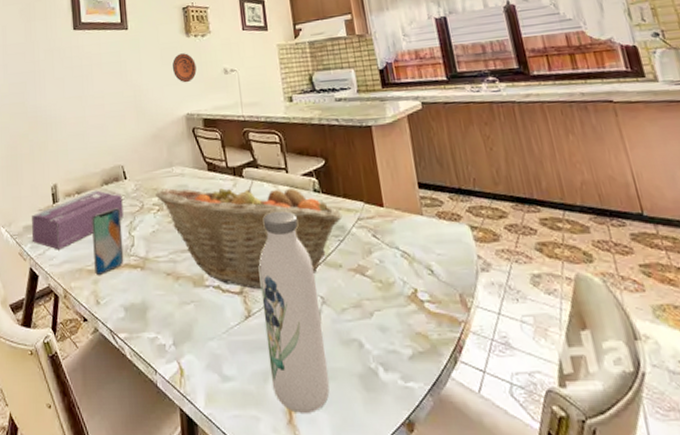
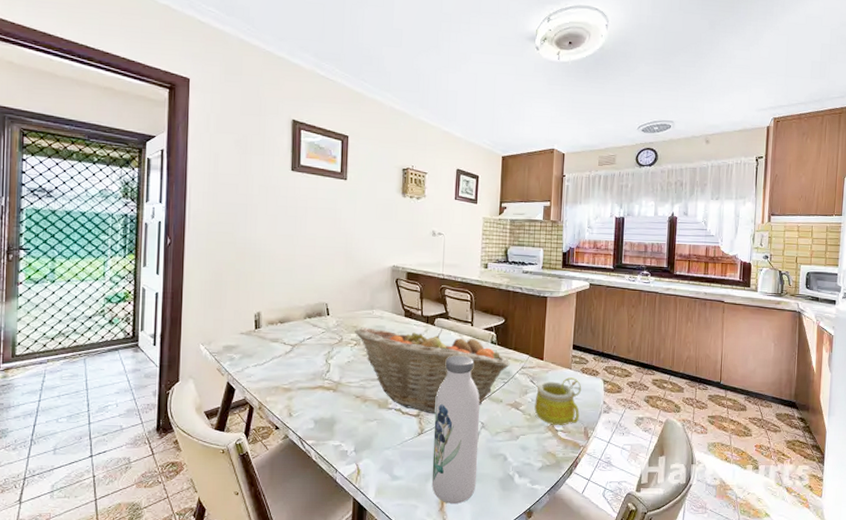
tissue box: present [32,190,124,250] -> none [232,321,323,369]
smartphone: present [92,208,124,275] -> none [290,339,320,393]
decorative plate: present [172,53,197,83] -> none [385,211,408,239]
mug: none [383,226,450,295] -> present [534,377,582,426]

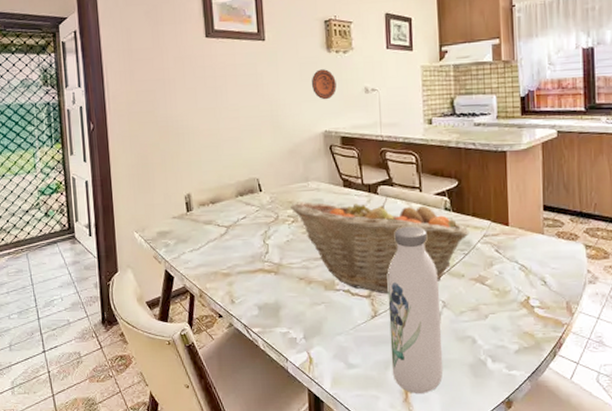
decorative plate: none [385,211,408,239] -> present [311,69,337,100]
mug: present [534,377,582,426] -> none [503,244,559,302]

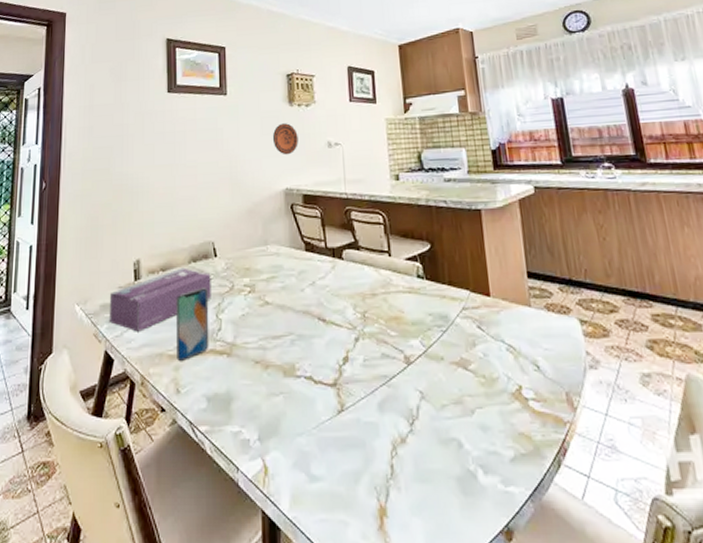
tissue box: none [165,201,259,255] -> present [110,267,211,332]
smartphone: none [226,218,259,278] -> present [176,288,209,361]
fruit basket: present [291,196,470,293] -> none [248,261,447,381]
water bottle: present [387,226,444,393] -> none [355,296,425,518]

